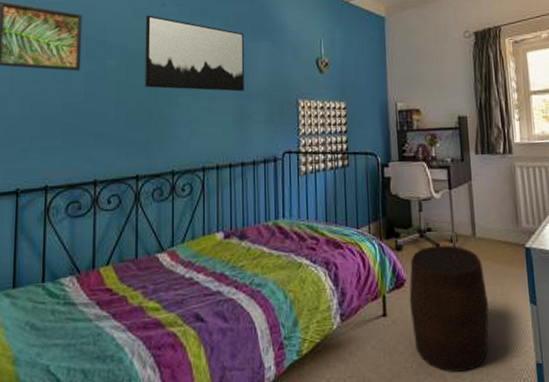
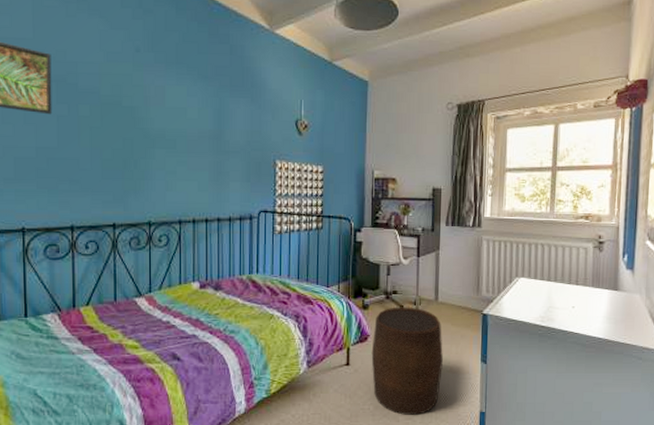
wall art: present [145,15,244,92] -> none [119,60,222,148]

